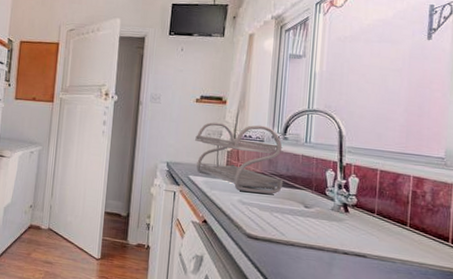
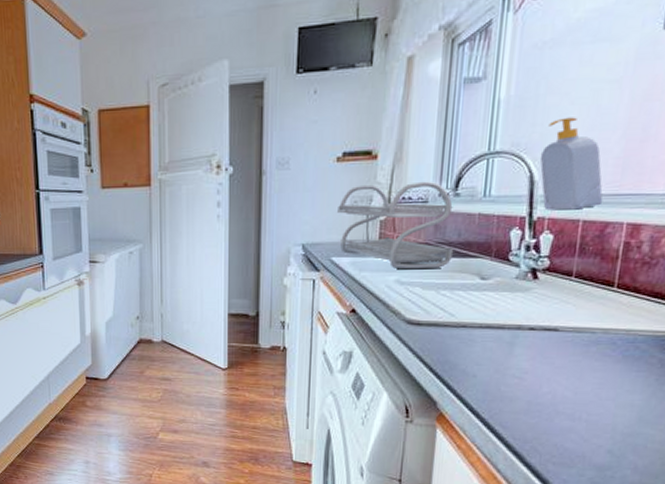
soap bottle: none [346,91,394,161] -> present [539,117,603,211]

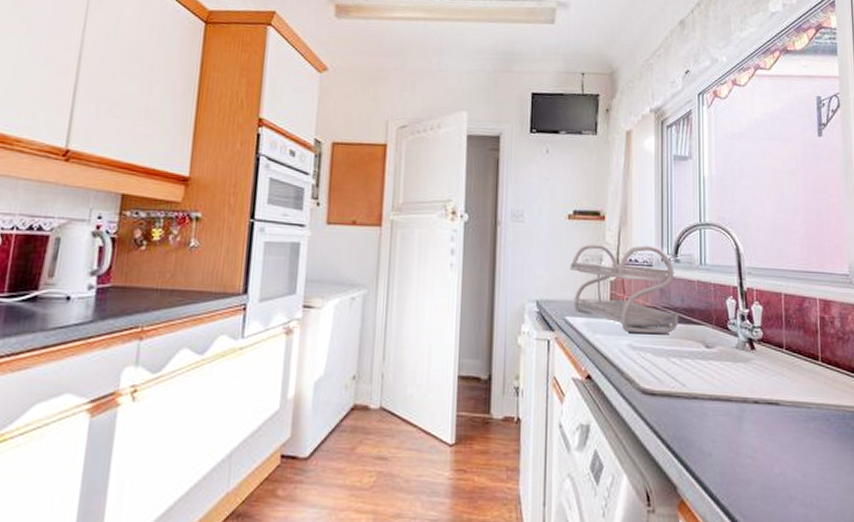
soap bottle: present [539,117,603,211] -> none [742,199,797,283]

